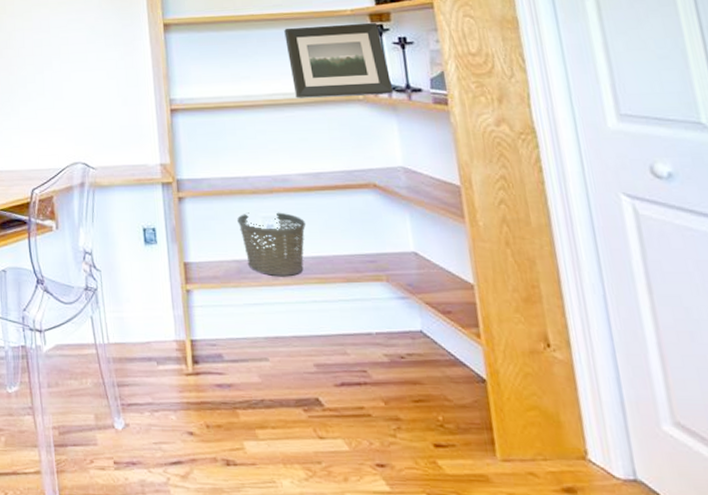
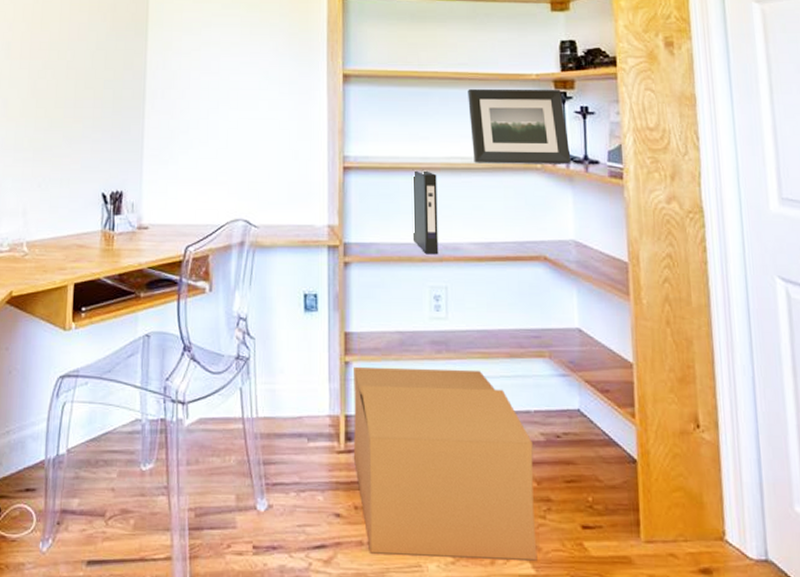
cardboard box: none [195,294,391,478] -> present [354,366,538,561]
binder: none [236,107,268,187] -> present [412,169,439,255]
basket: present [237,212,307,277] -> none [404,281,474,351]

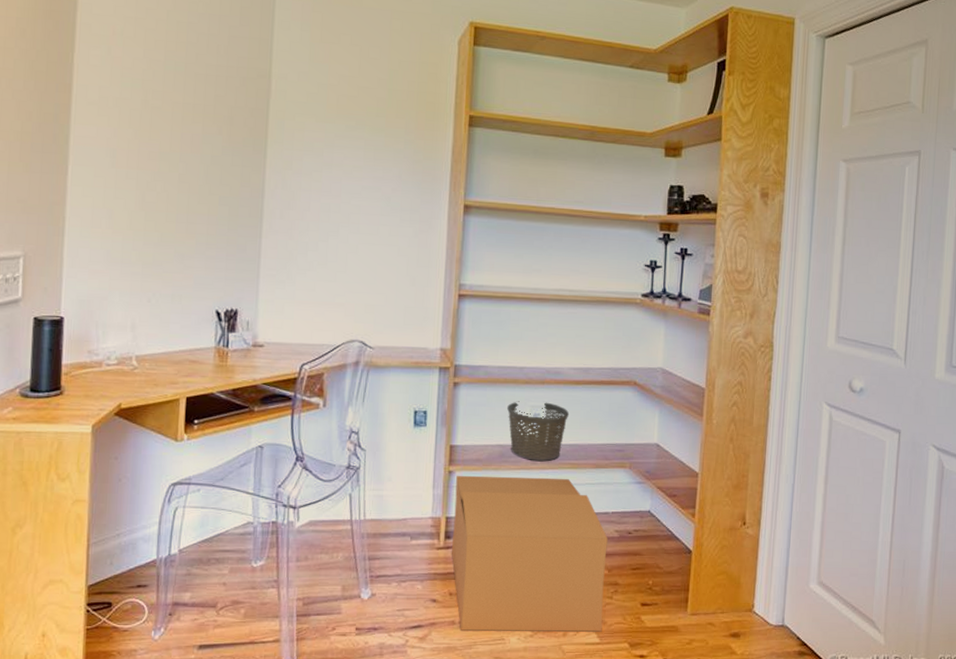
basket: none [404,281,474,351] -> present [507,401,570,462]
binder: present [412,169,439,255] -> none [518,299,546,378]
picture frame: present [468,88,571,164] -> none [580,225,667,300]

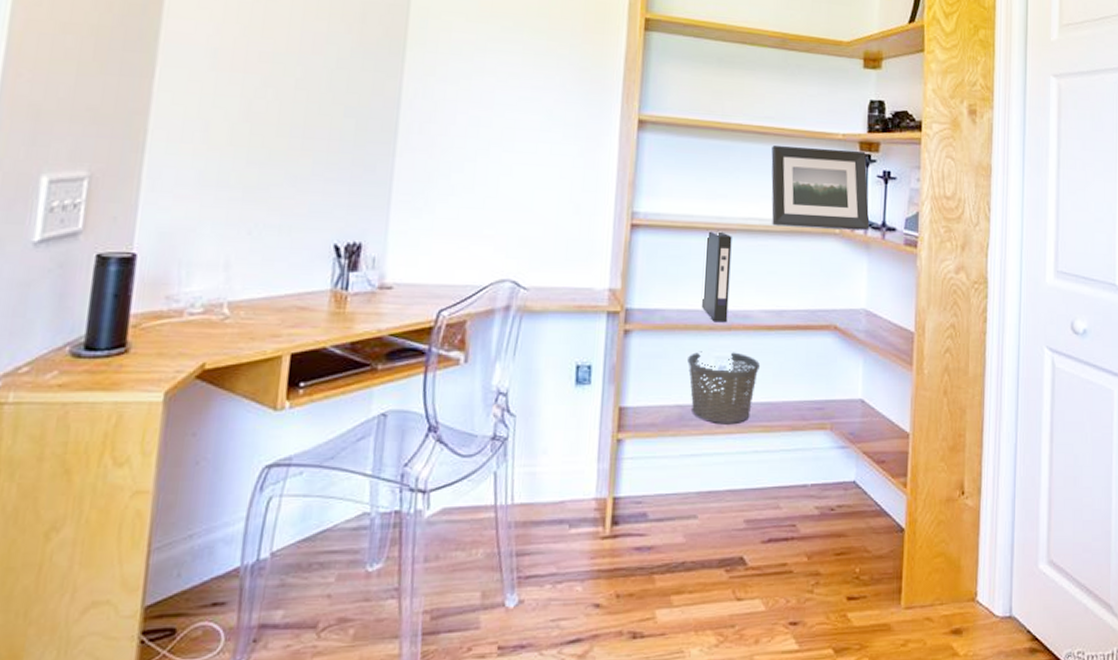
cardboard box: present [452,475,608,632] -> none [619,444,807,643]
binder: none [518,299,546,378] -> present [701,229,732,323]
picture frame: none [580,225,667,300] -> present [771,144,870,230]

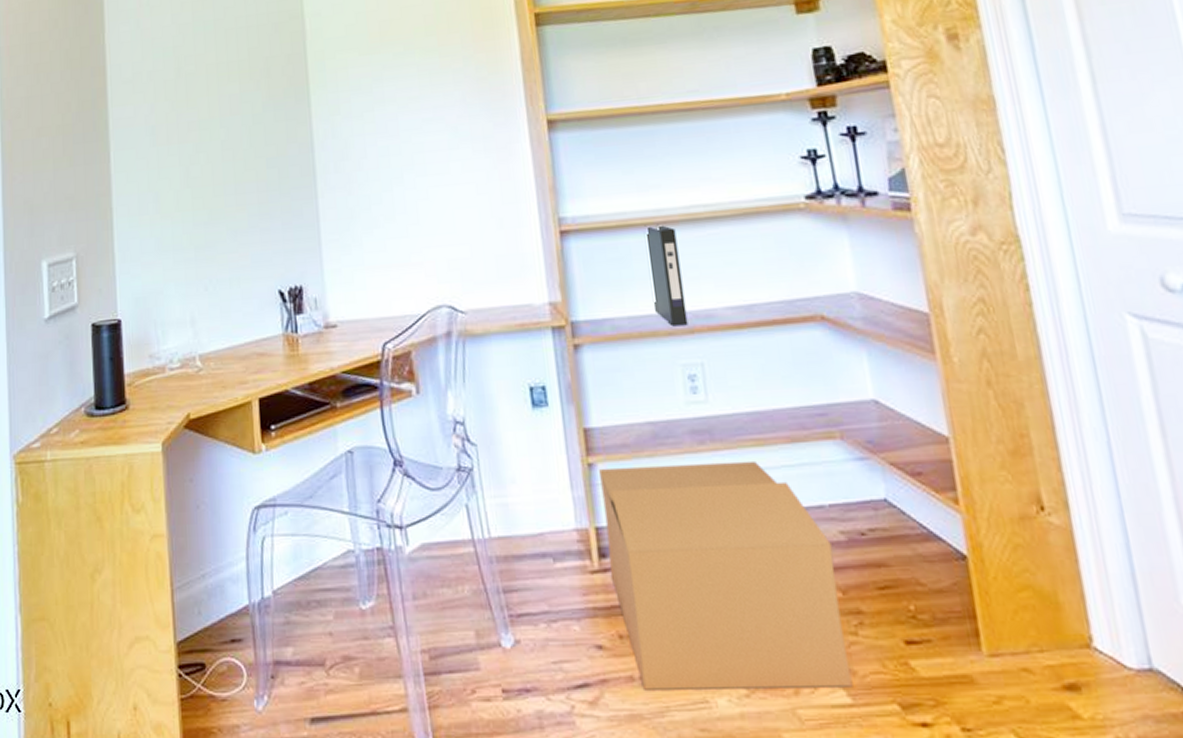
cardboard box: none [619,444,807,643] -> present [599,460,853,690]
basket: present [688,351,761,425] -> none [650,357,738,441]
picture frame: present [771,144,870,230] -> none [702,108,843,210]

